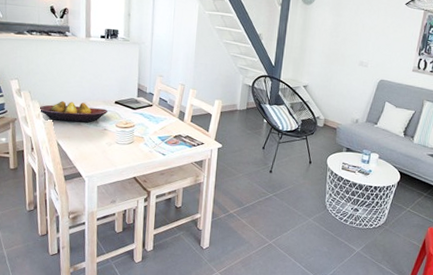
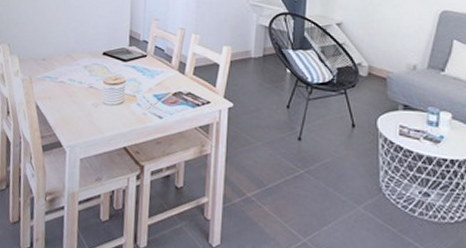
fruit bowl: present [38,101,108,123] -> none [17,54,95,79]

